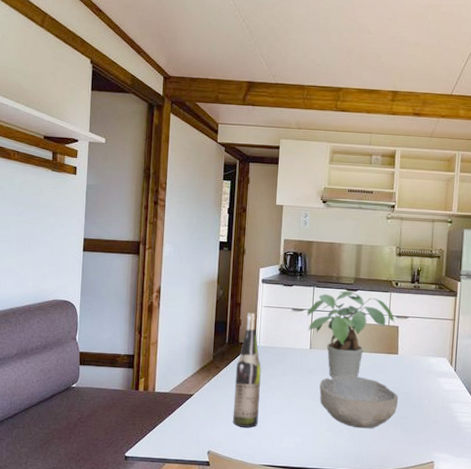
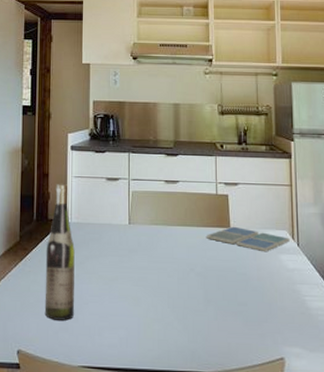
potted plant: present [307,291,395,378] -> none [124,156,223,258]
bowl: present [319,376,399,429] -> none [143,255,236,319]
drink coaster: none [377,353,448,376] -> present [207,226,290,252]

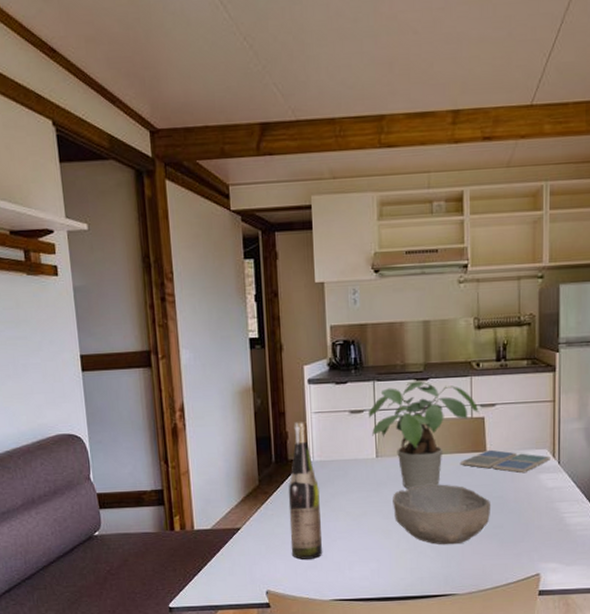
potted plant: none [124,156,223,258] -> present [369,381,479,489]
bowl: none [143,255,236,319] -> present [393,484,491,545]

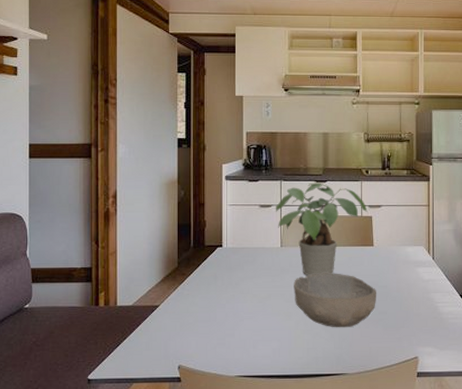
wine bottle: present [288,420,322,560] -> none [203,211,230,337]
drink coaster: present [461,449,550,474] -> none [352,244,426,266]

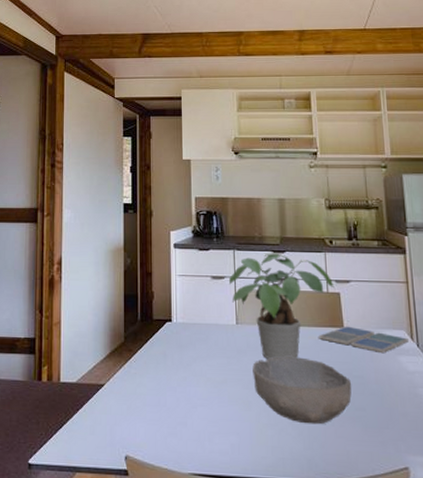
drink coaster: none [352,244,426,266] -> present [319,326,409,354]

